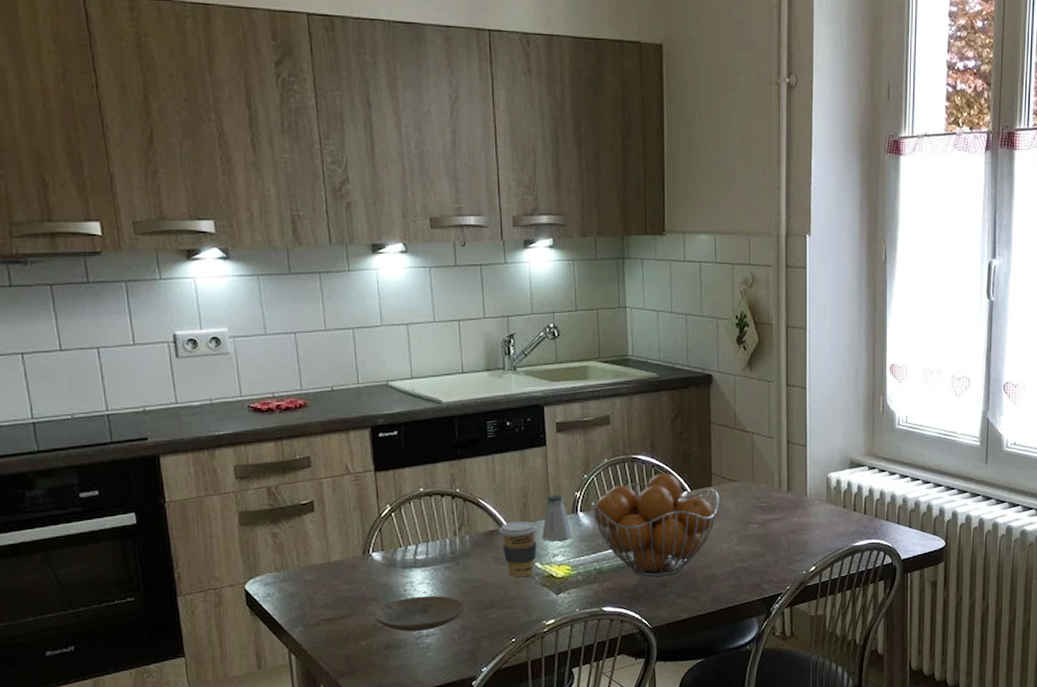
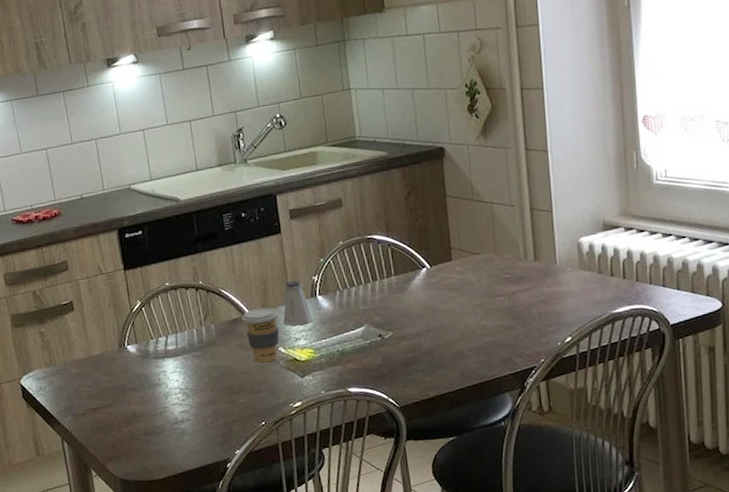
plate: present [372,595,465,632] -> none [132,383,215,418]
fruit basket: present [590,473,719,577] -> none [328,251,461,356]

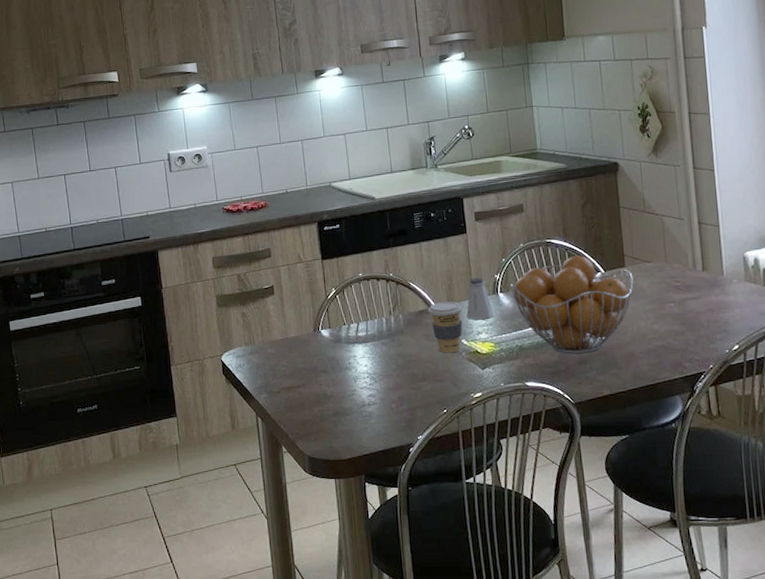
fruit basket: none [328,251,461,356] -> present [509,255,634,354]

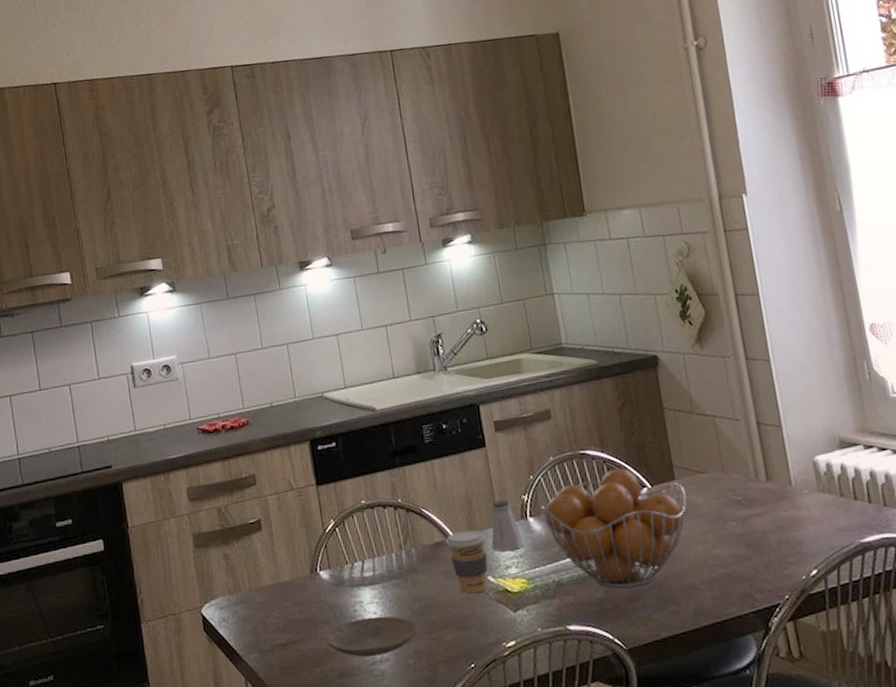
plate: none [323,368,401,400] -> present [324,616,418,657]

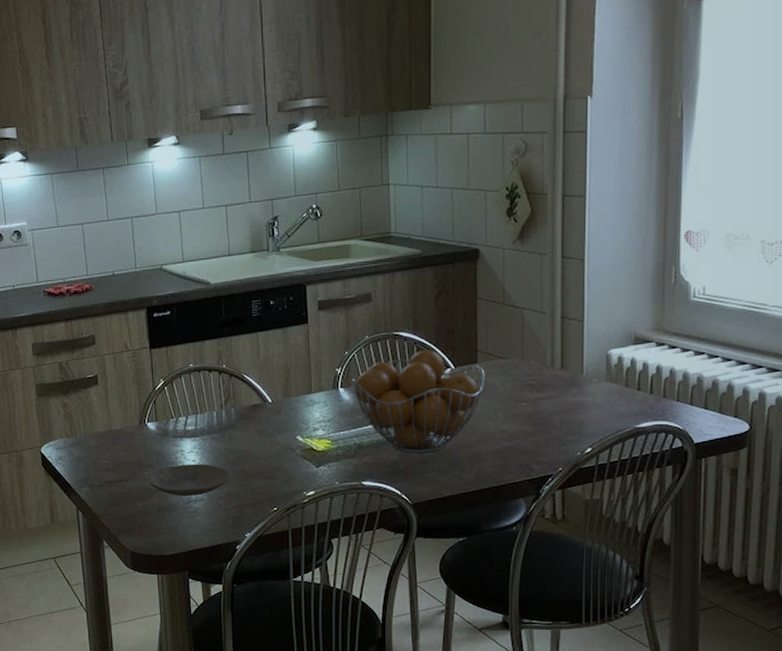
coffee cup: present [445,530,488,594] -> none [262,396,299,450]
saltshaker: present [491,499,524,552] -> none [303,371,332,416]

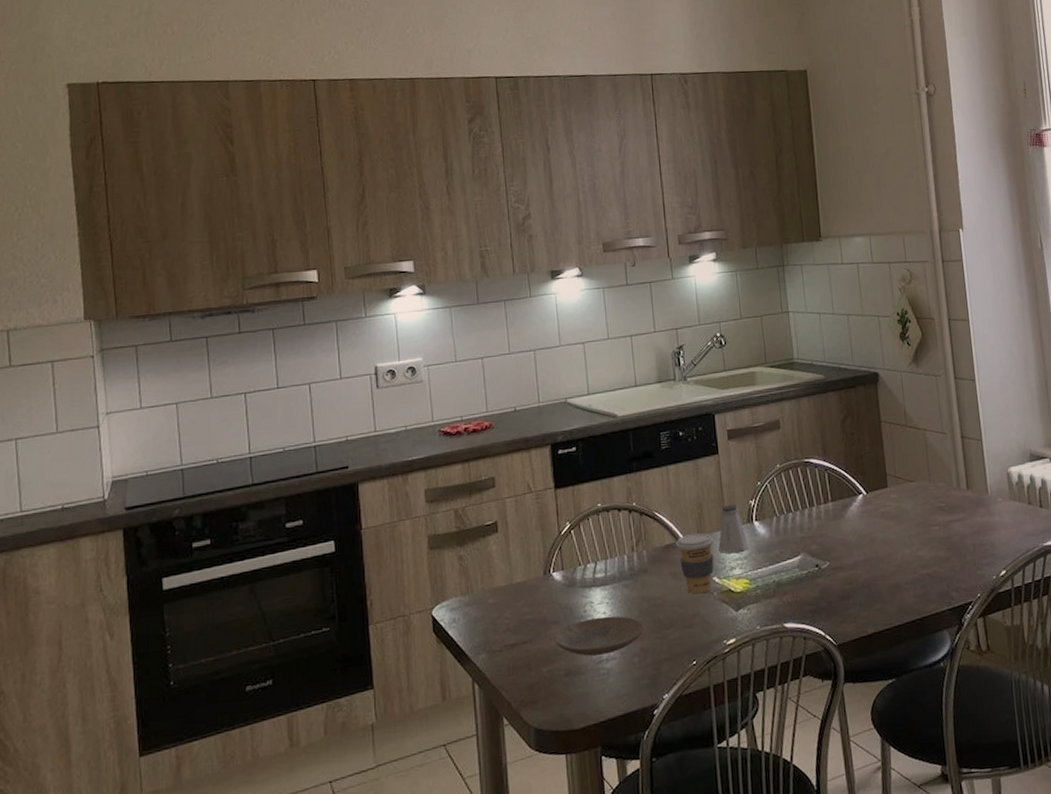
coffee cup: none [262,396,299,450] -> present [675,533,714,594]
saltshaker: none [303,371,332,416] -> present [718,504,749,554]
fruit basket: present [351,350,485,454] -> none [765,476,897,589]

